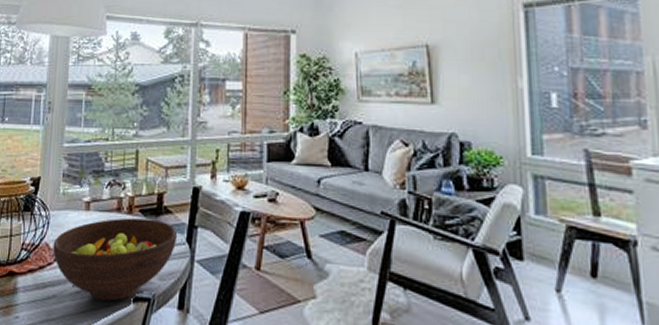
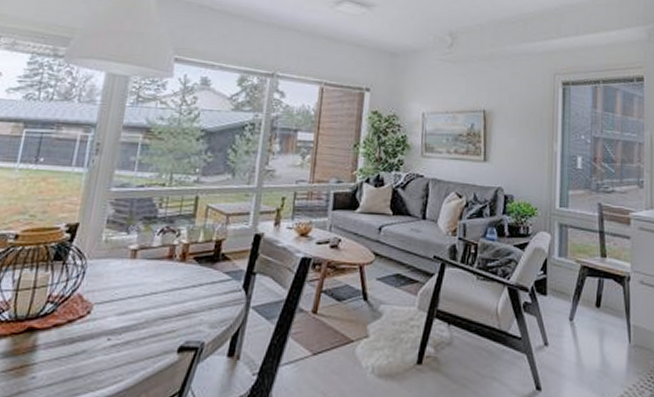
fruit bowl: present [52,218,178,302] -> none [86,265,234,353]

